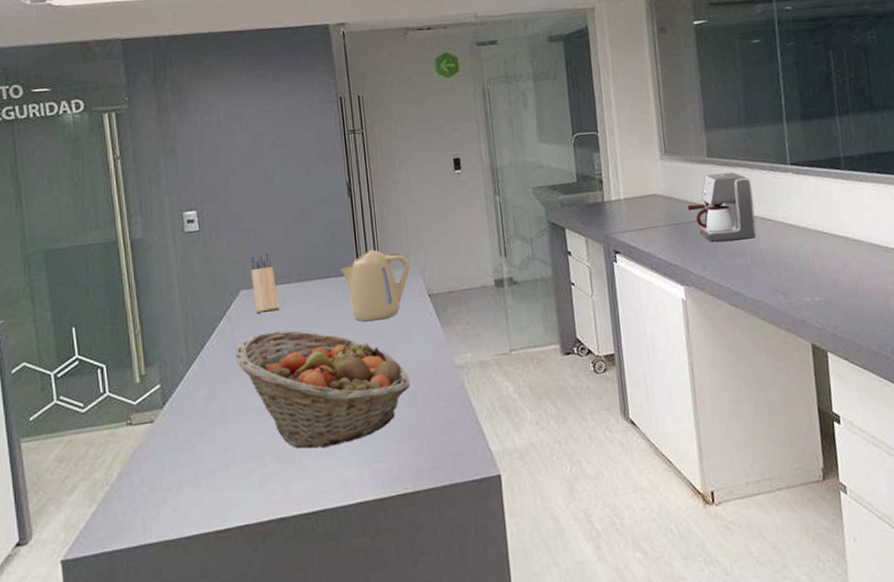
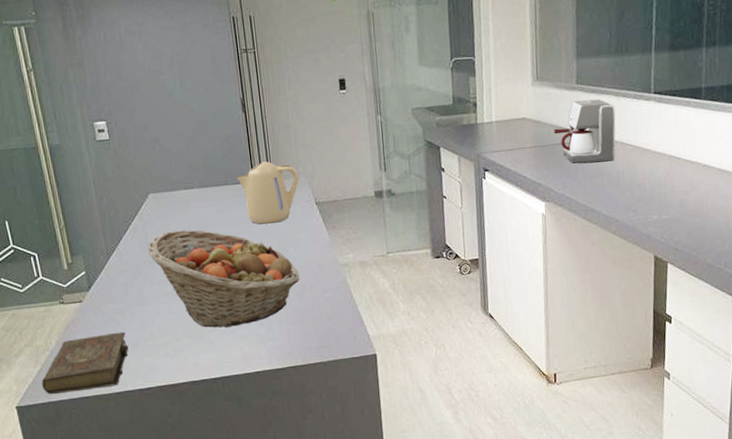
book: none [96,457,205,543] -> present [41,331,129,395]
knife block: present [250,253,280,313] -> none [156,161,184,214]

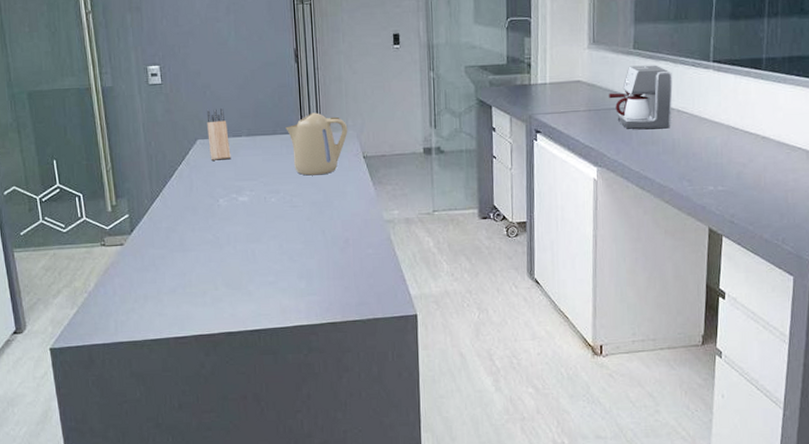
book: present [41,331,129,395] -> none [77,277,167,338]
fruit basket: present [147,230,300,328] -> none [192,177,343,279]
knife block: none [156,161,184,214] -> present [206,108,231,161]

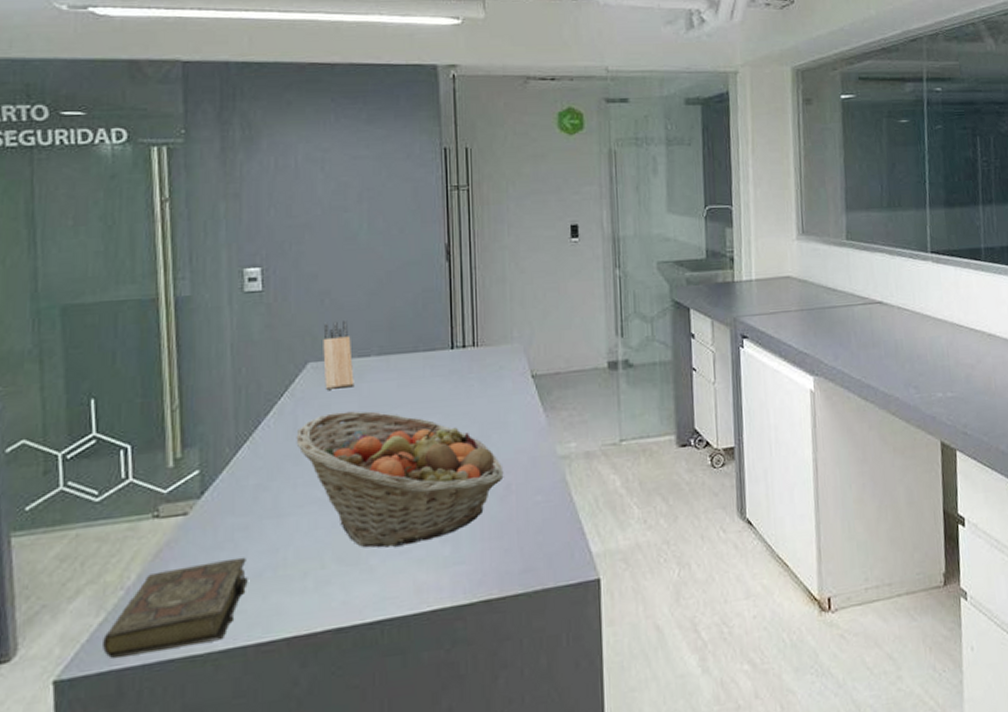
book: none [77,277,167,338] -> present [103,557,248,660]
fruit basket: none [192,177,343,279] -> present [296,411,504,548]
kettle: present [285,112,348,176] -> none [430,322,513,404]
coffee maker: present [609,65,673,130] -> none [822,257,892,331]

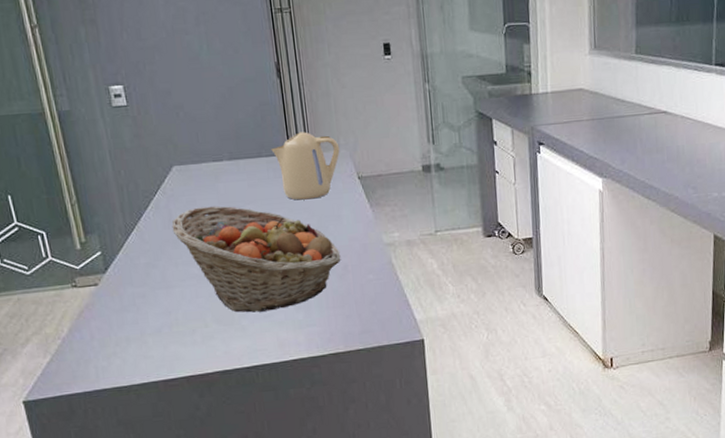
book: present [103,557,248,660] -> none [52,317,151,388]
knife block: present [323,321,355,390] -> none [181,131,213,188]
kettle: none [430,322,513,404] -> present [271,132,340,200]

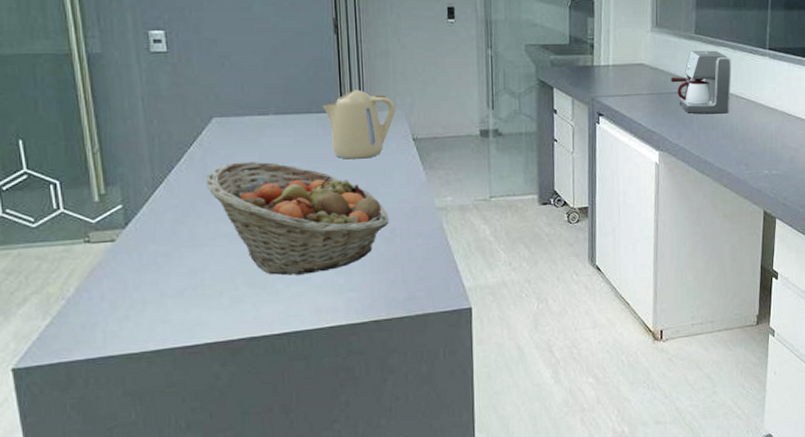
coffee maker: none [612,70,676,138] -> present [671,50,732,114]

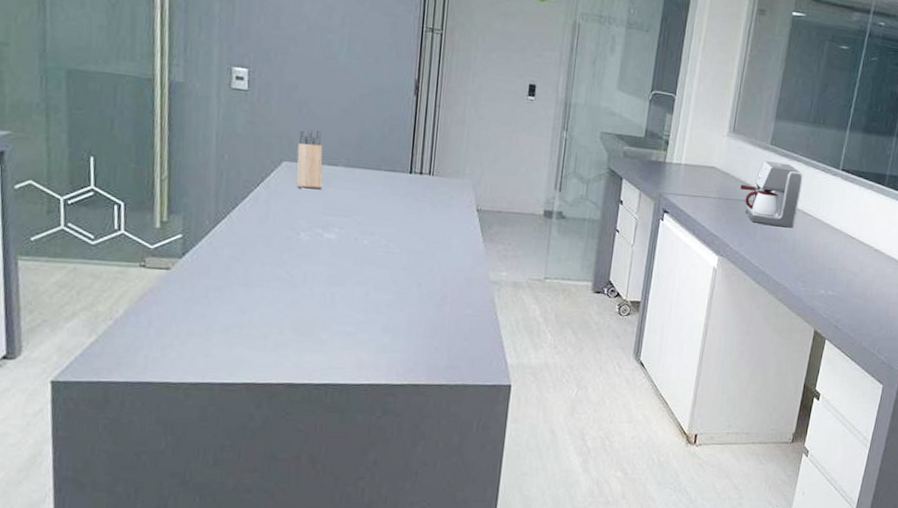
fruit basket: present [206,161,389,275] -> none [267,208,443,329]
knife block: none [225,82,256,142] -> present [296,129,323,189]
kettle: present [322,90,396,159] -> none [392,153,464,223]

